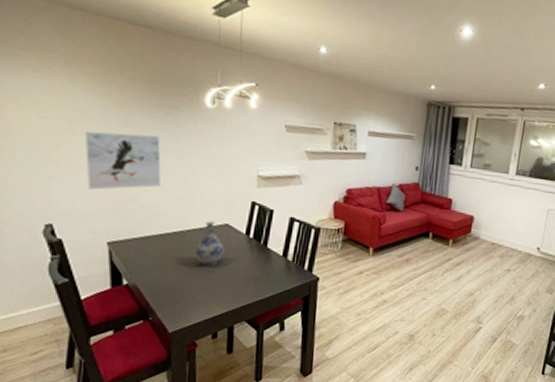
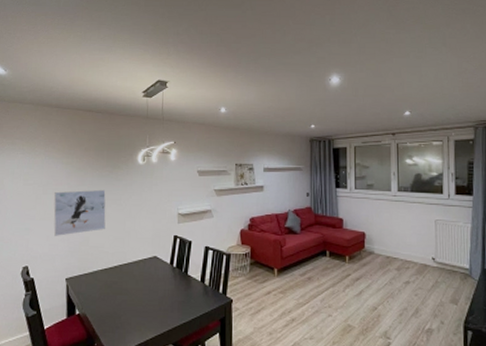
vase: present [195,221,225,267] -> none [130,254,154,295]

